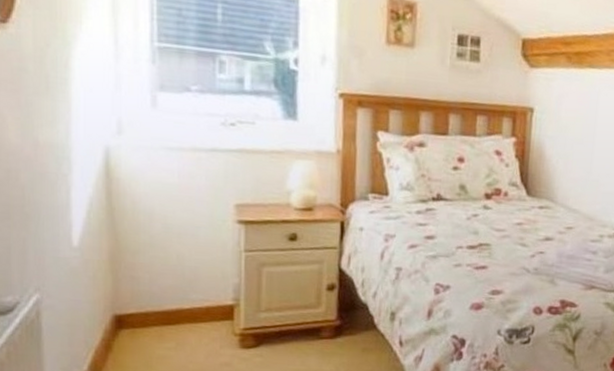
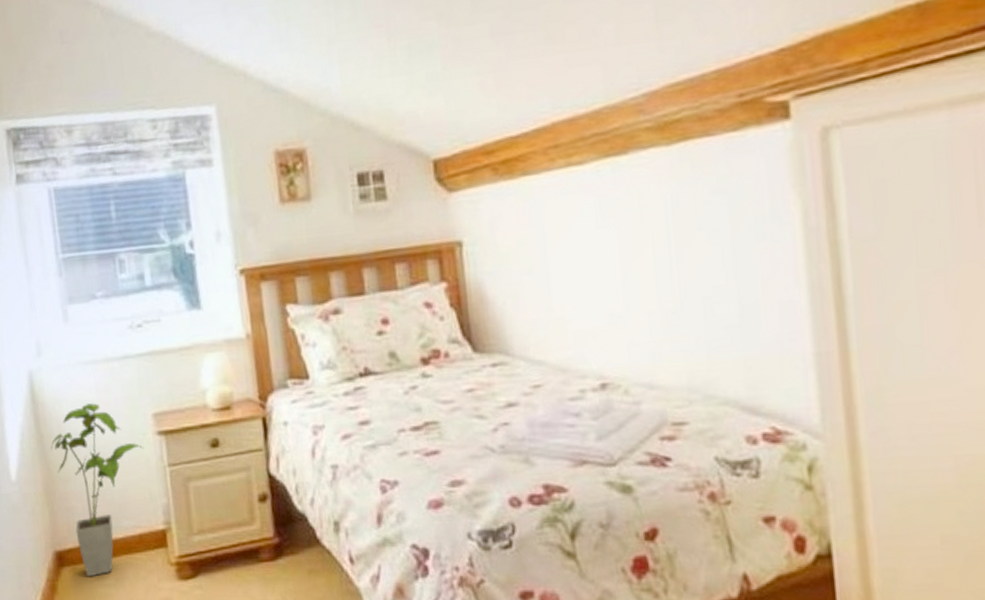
house plant: none [121,186,222,340] -> present [50,403,144,577]

